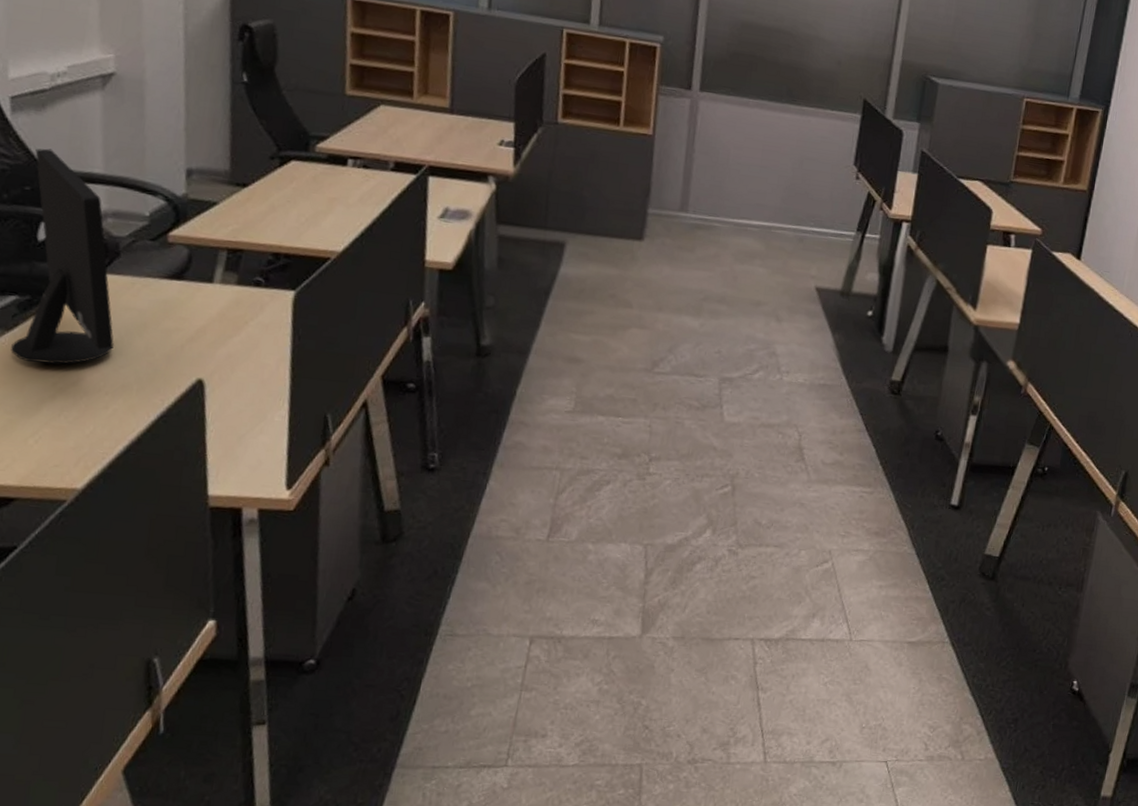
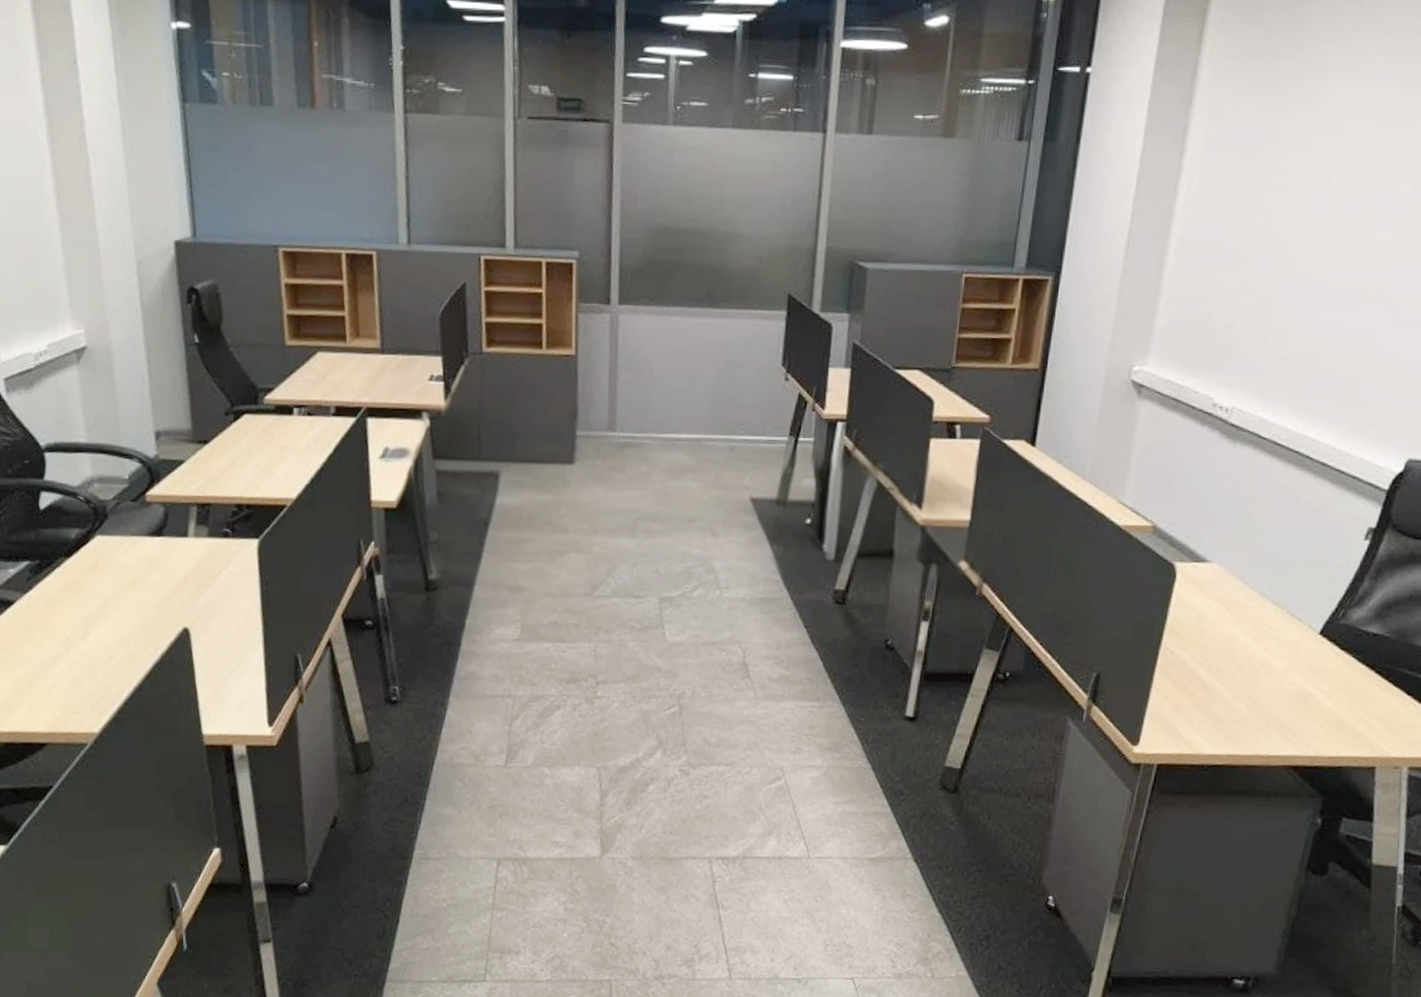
computer monitor: present [11,148,114,364] -> none [29,423,111,621]

